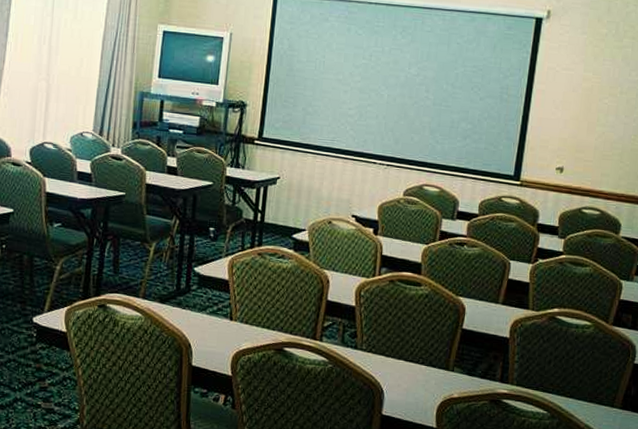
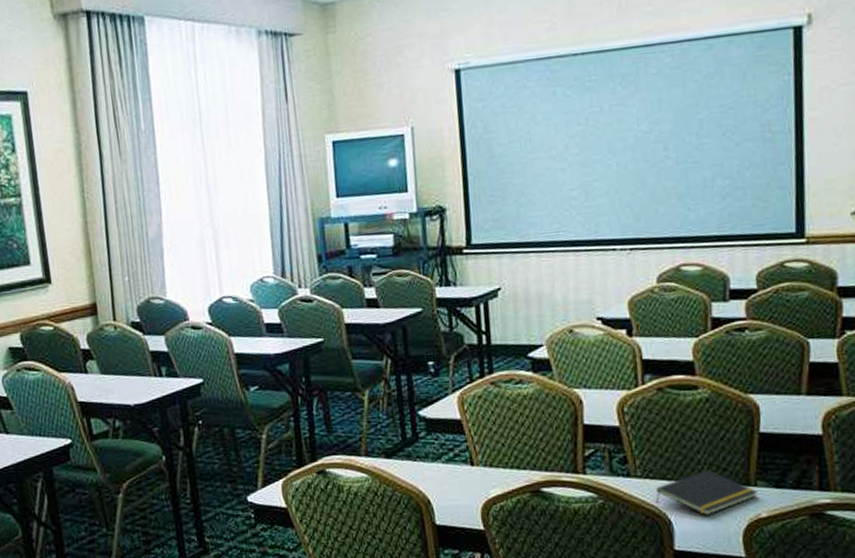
notepad: none [373,353,454,390] -> present [656,470,758,516]

